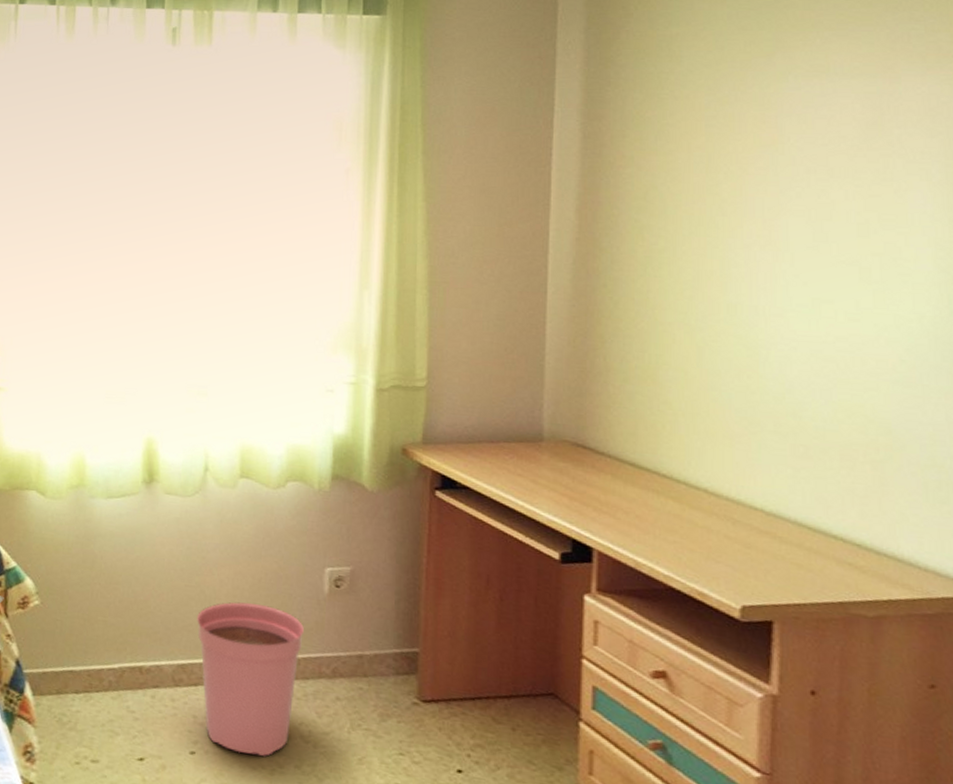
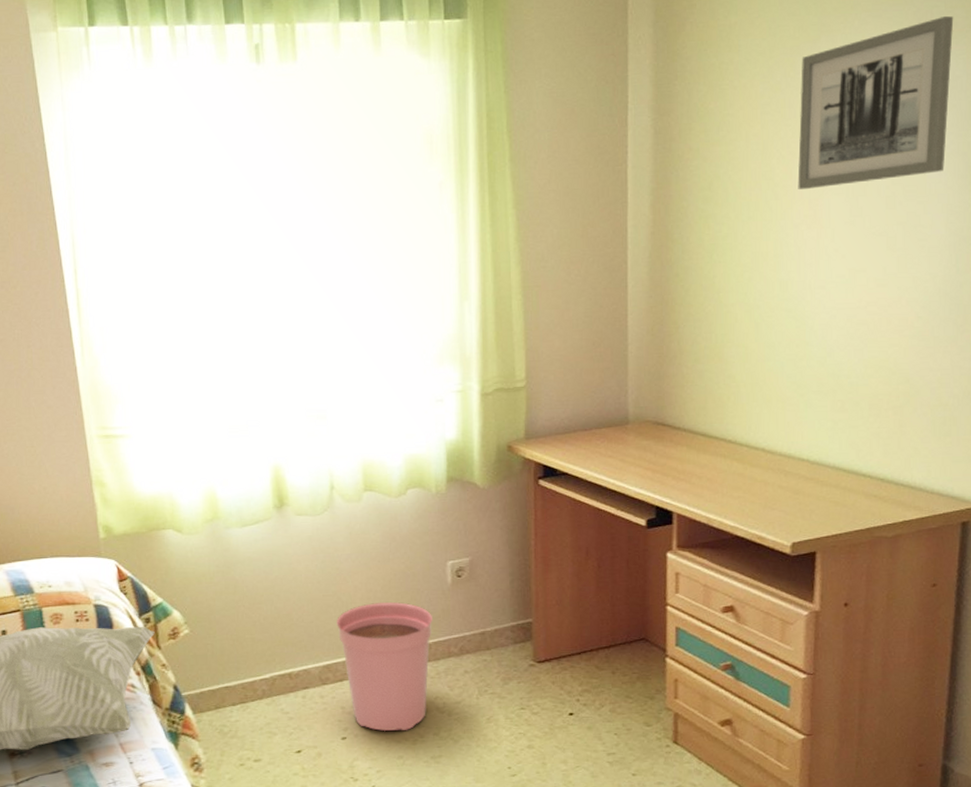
wall art: none [749,40,937,208] -> present [797,16,954,189]

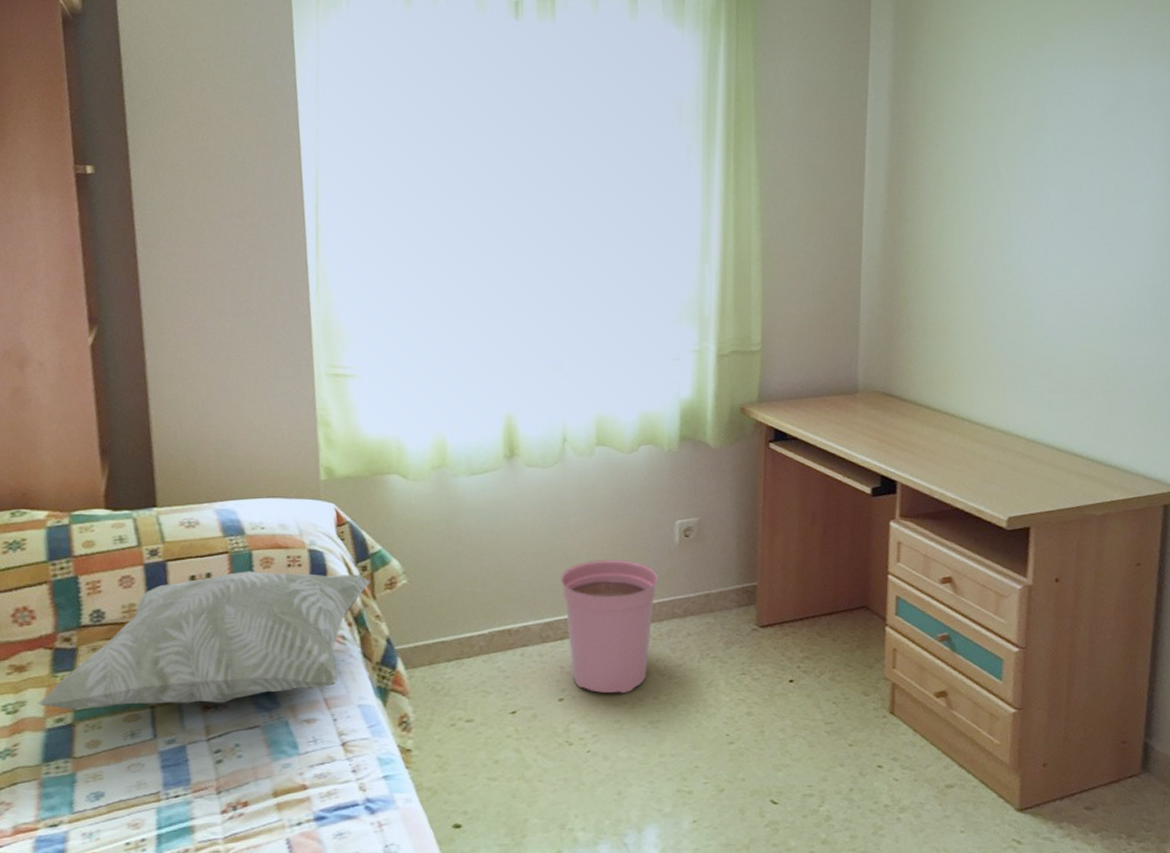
wall art: present [797,16,954,189] -> none [1021,36,1161,182]

